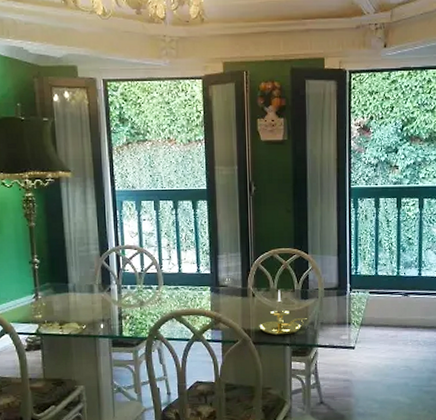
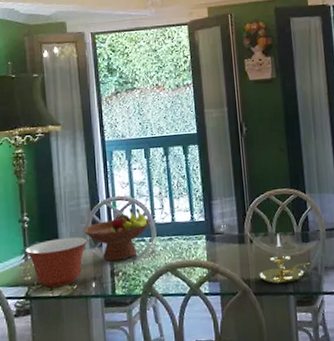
mixing bowl: none [36,281,97,326] -> present [25,237,88,288]
fruit bowl: none [93,257,159,306] -> present [83,208,152,262]

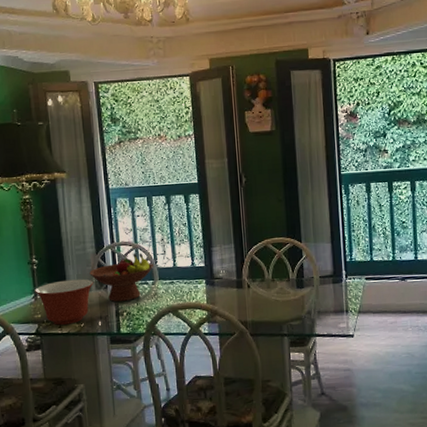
candle holder: present [259,234,310,284] -> none [255,280,304,326]

